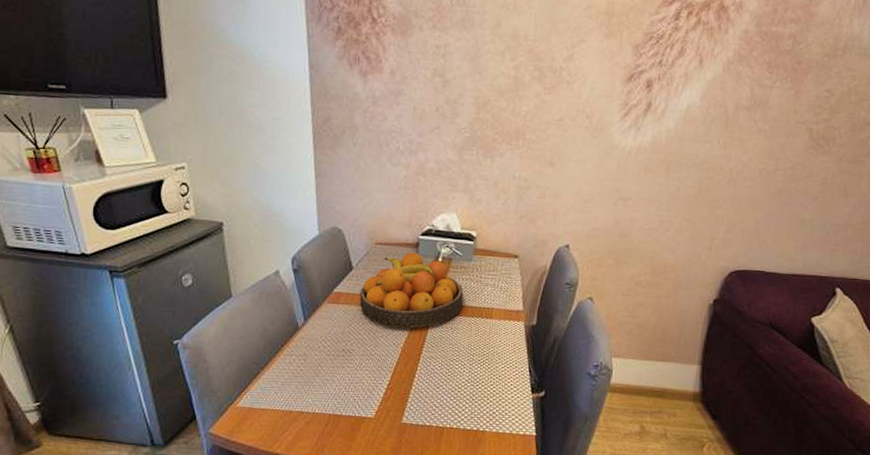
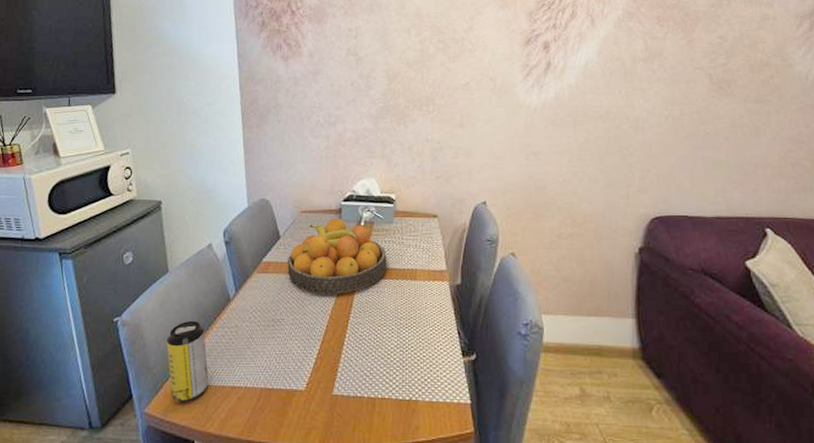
beverage can: none [231,346,276,425] -> present [166,320,209,403]

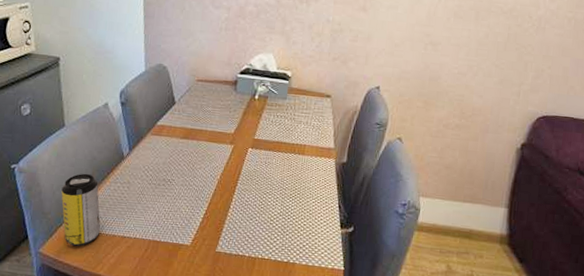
fruit bowl: present [287,218,387,294] -> none [180,89,278,162]

